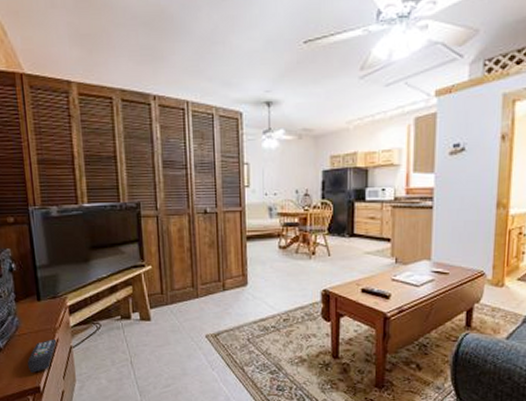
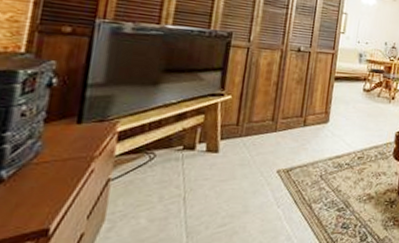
remote control: present [27,340,57,373] -> none [37,170,91,211]

